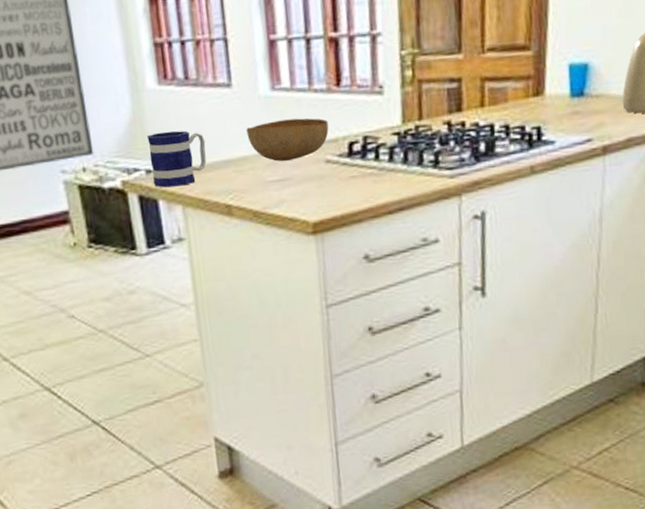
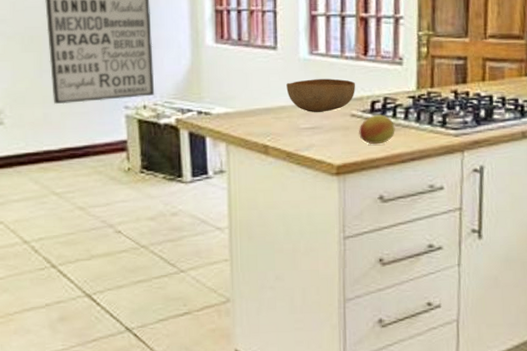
mug: present [147,130,207,188] -> none [202,81,251,127]
fruit: none [336,157,379,195] -> present [359,113,395,145]

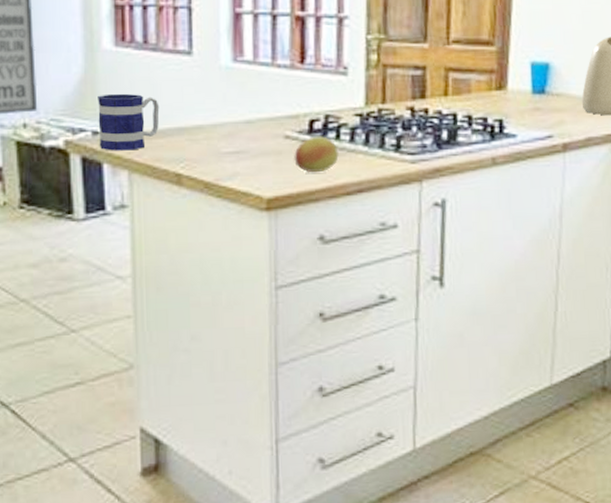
mug: none [202,81,251,127] -> present [98,93,160,151]
bowl: present [286,79,355,112] -> none [204,91,290,133]

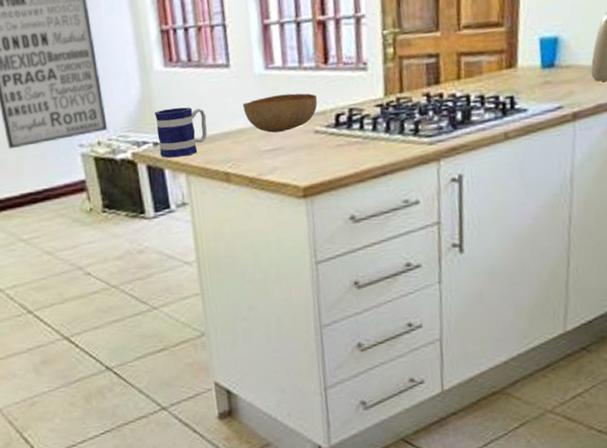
bowl: none [204,91,290,133] -> present [243,93,318,133]
fruit: present [294,135,339,173] -> none [324,127,364,162]

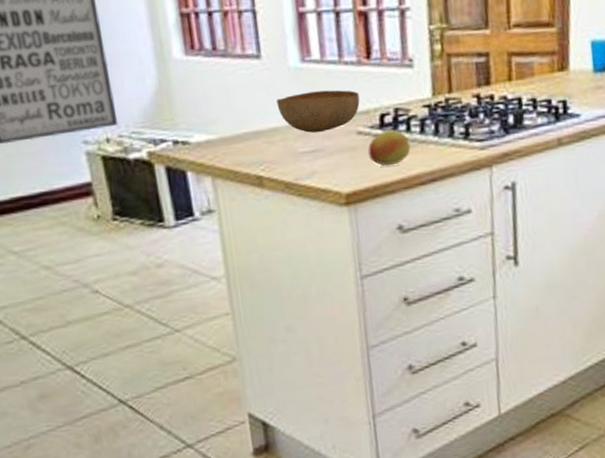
mug: present [154,107,207,158] -> none [174,101,236,159]
fruit: none [324,127,364,162] -> present [368,128,411,167]

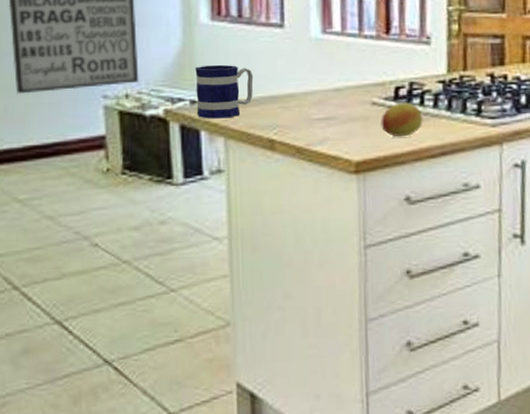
mug: none [174,101,236,159] -> present [195,64,254,119]
bowl: present [276,90,360,133] -> none [295,61,376,100]

